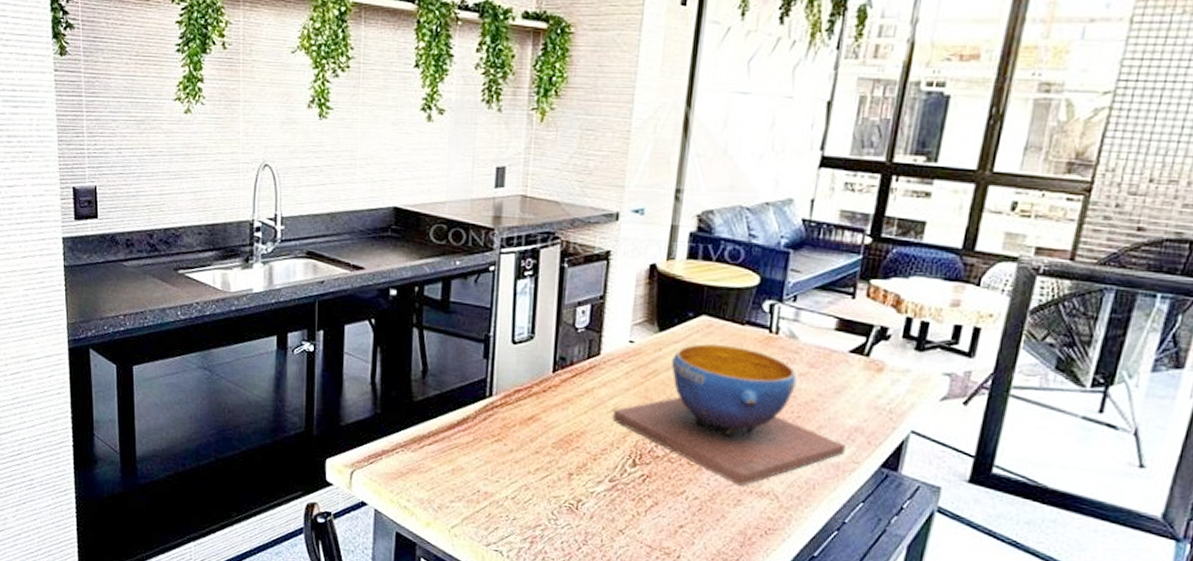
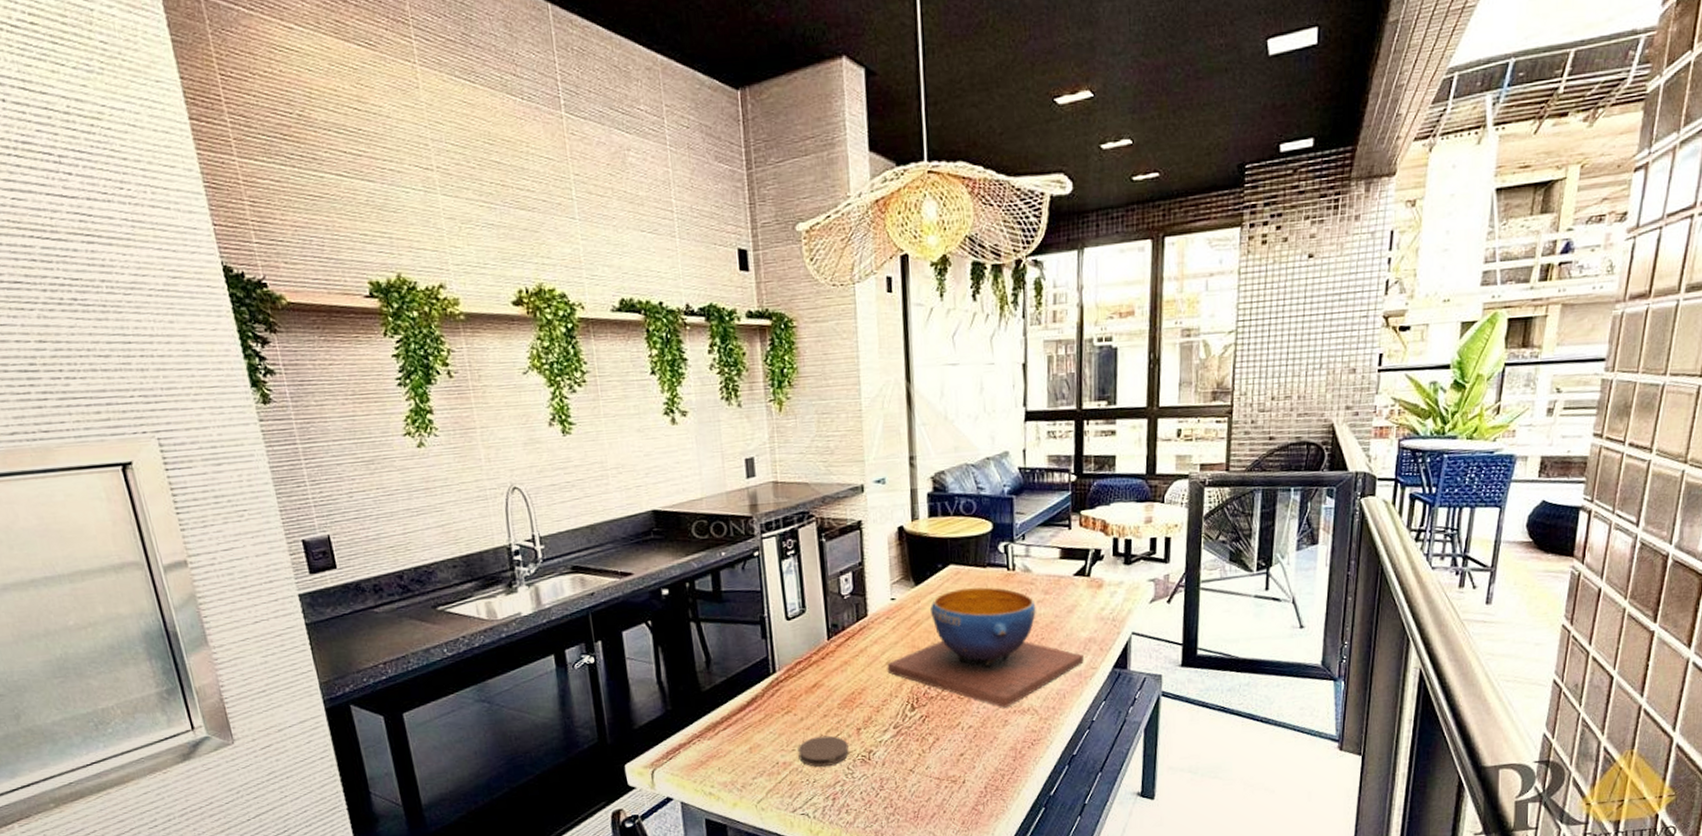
coaster: none [502,472,557,507] -> present [798,735,849,767]

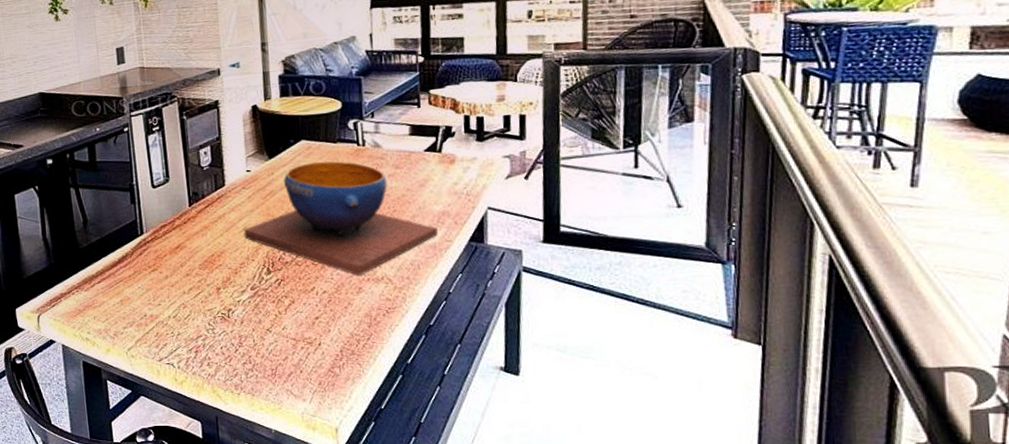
coaster: present [798,735,849,767] -> none [163,293,210,321]

